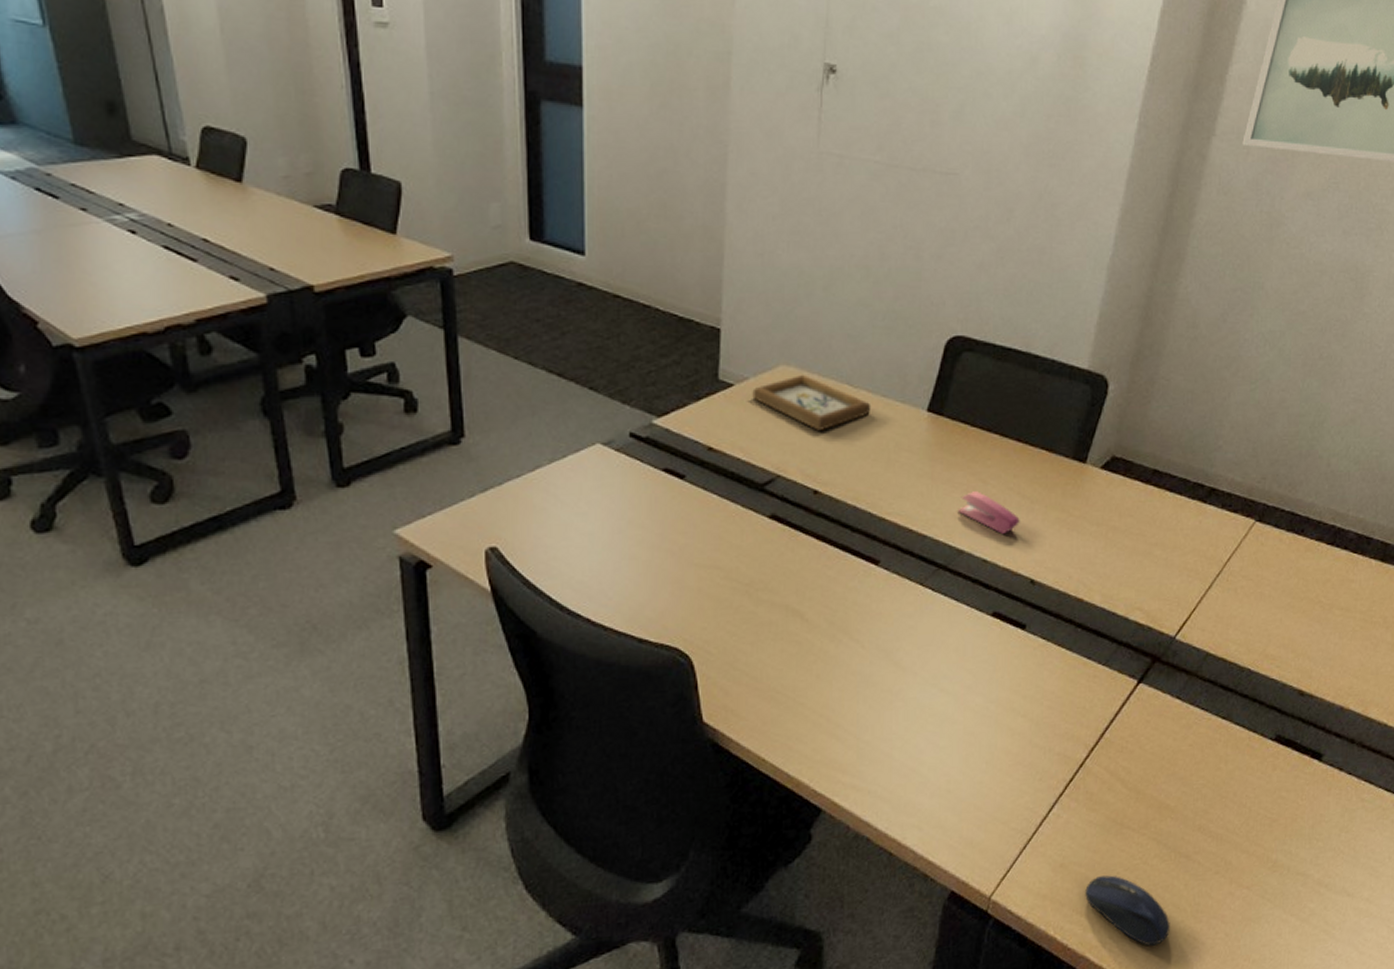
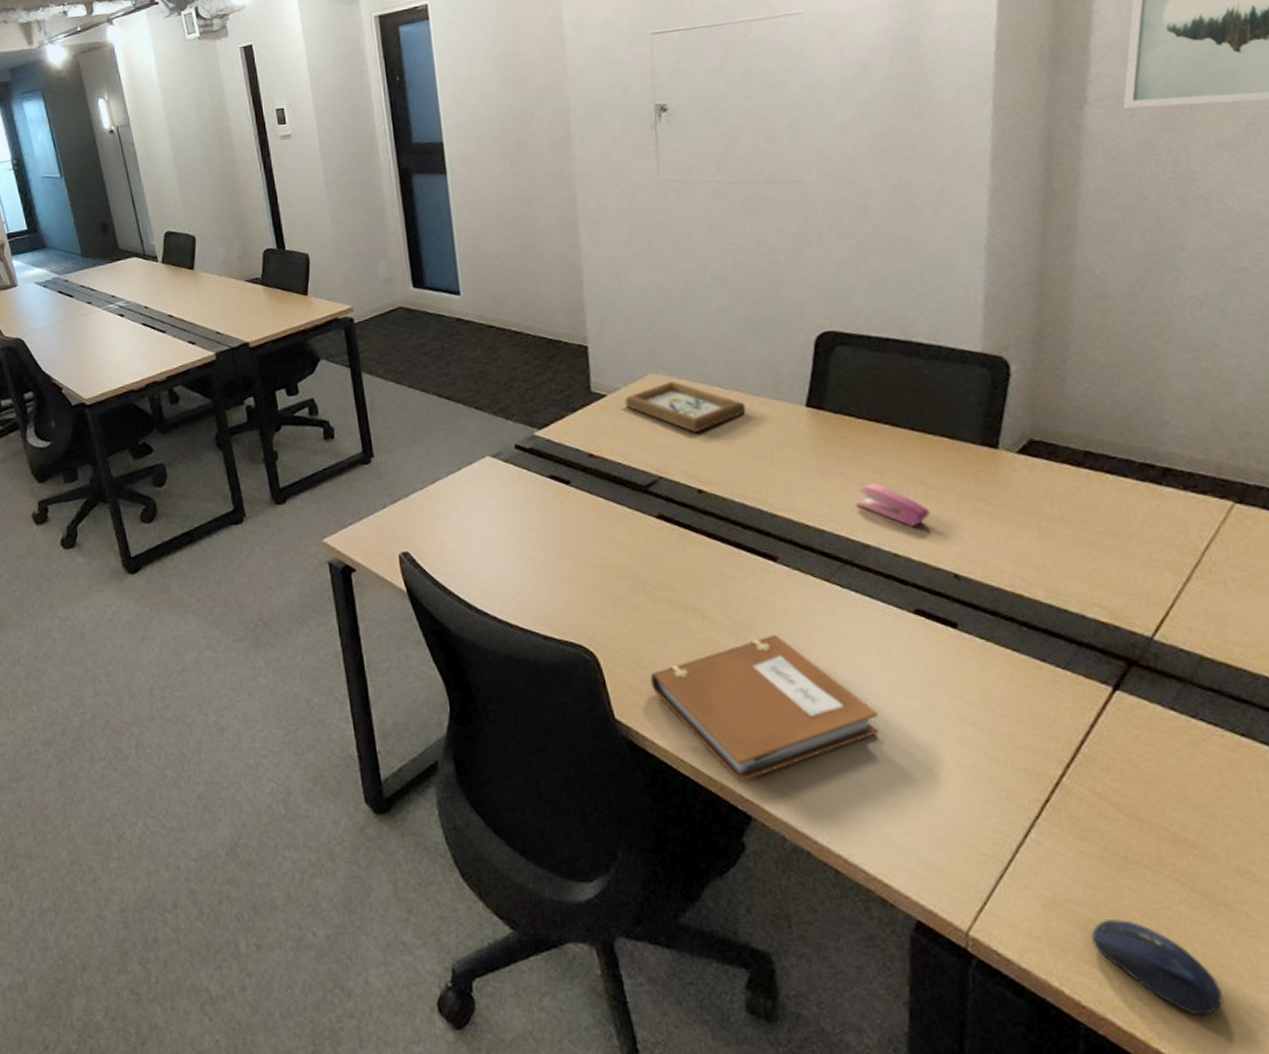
notebook: none [742,636,947,779] -> present [650,635,879,783]

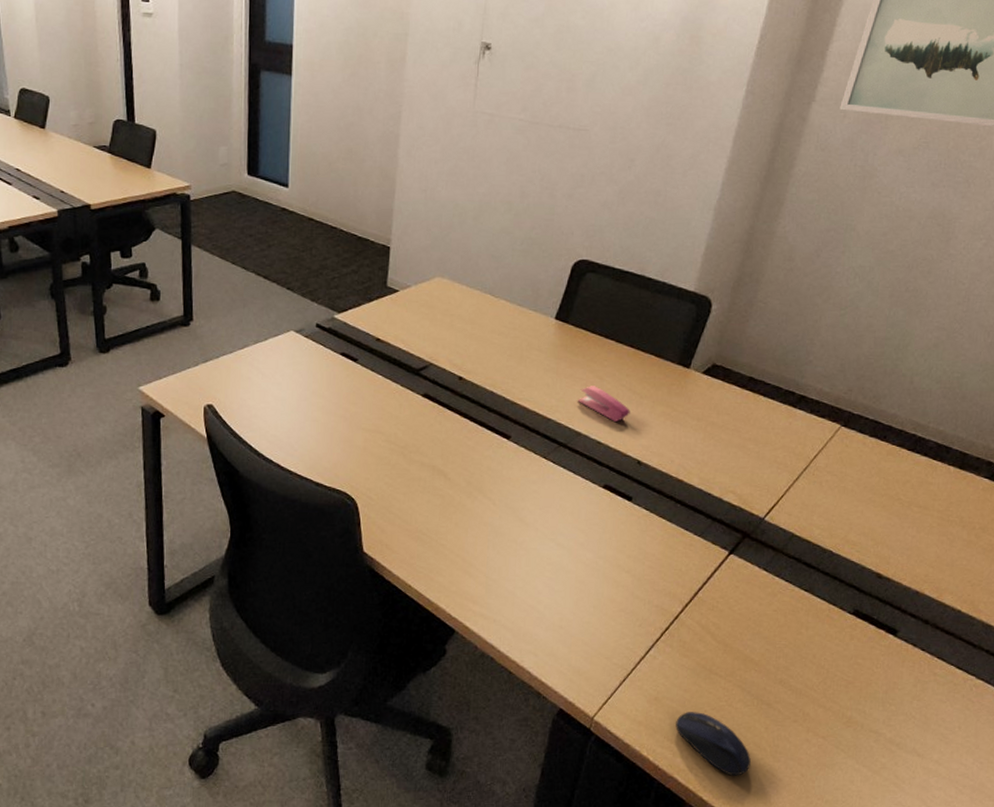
picture frame: present [625,380,746,432] -> none [413,285,509,330]
notebook: present [650,635,879,783] -> none [395,496,563,605]

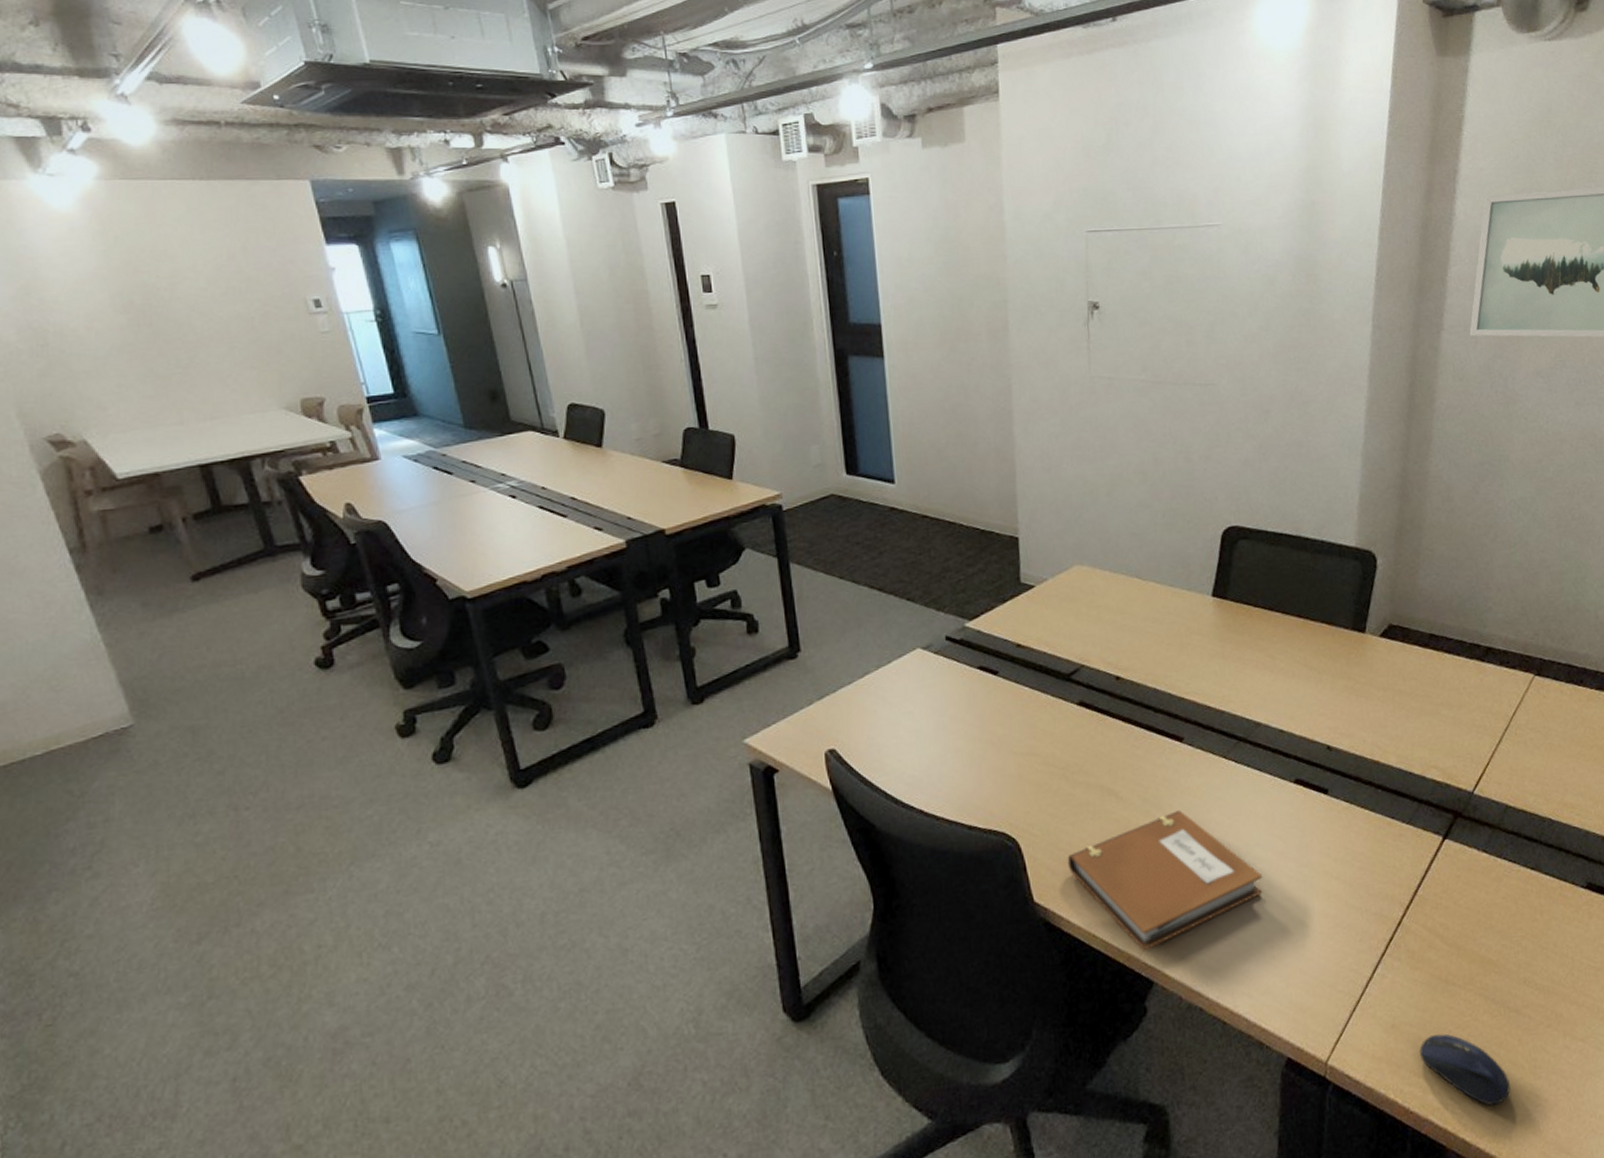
notebook: none [395,496,563,605] -> present [1067,810,1263,952]
stapler: present [577,386,630,422] -> none [1250,666,1310,705]

